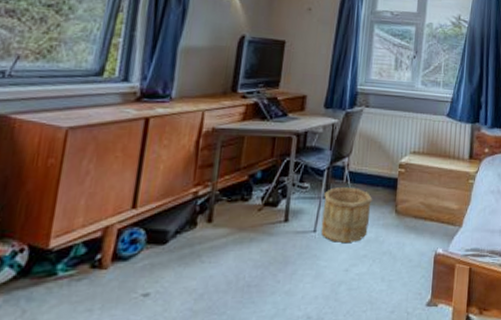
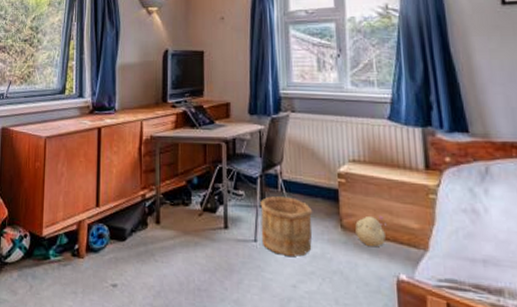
plush toy: none [407,199,434,228] -> present [355,214,388,247]

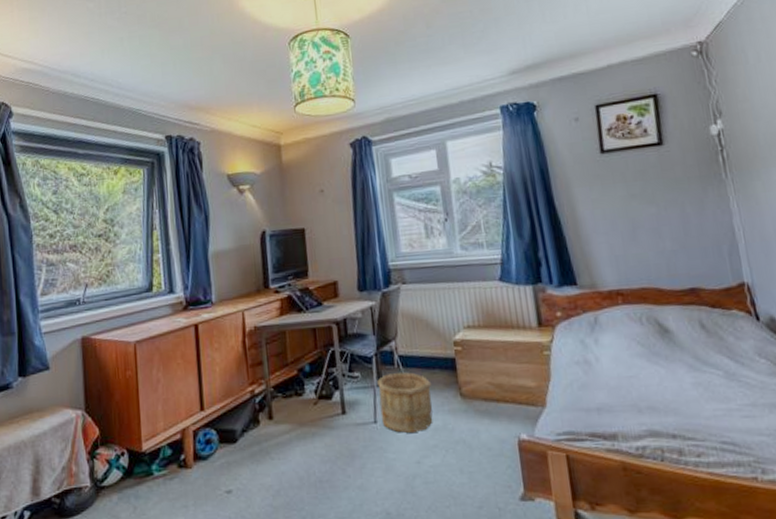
plush toy: present [355,214,388,247] -> none [474,378,506,412]

